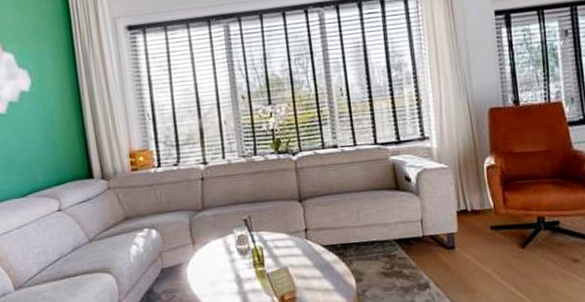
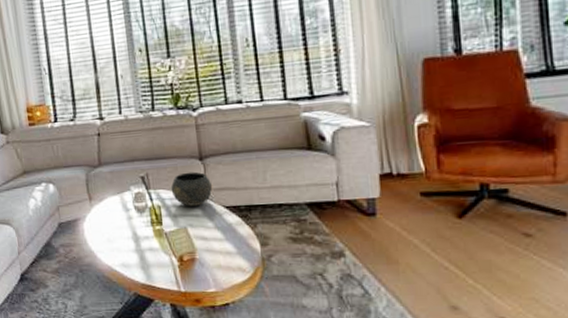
bowl: none [272,213,311,247] -> present [171,171,212,206]

